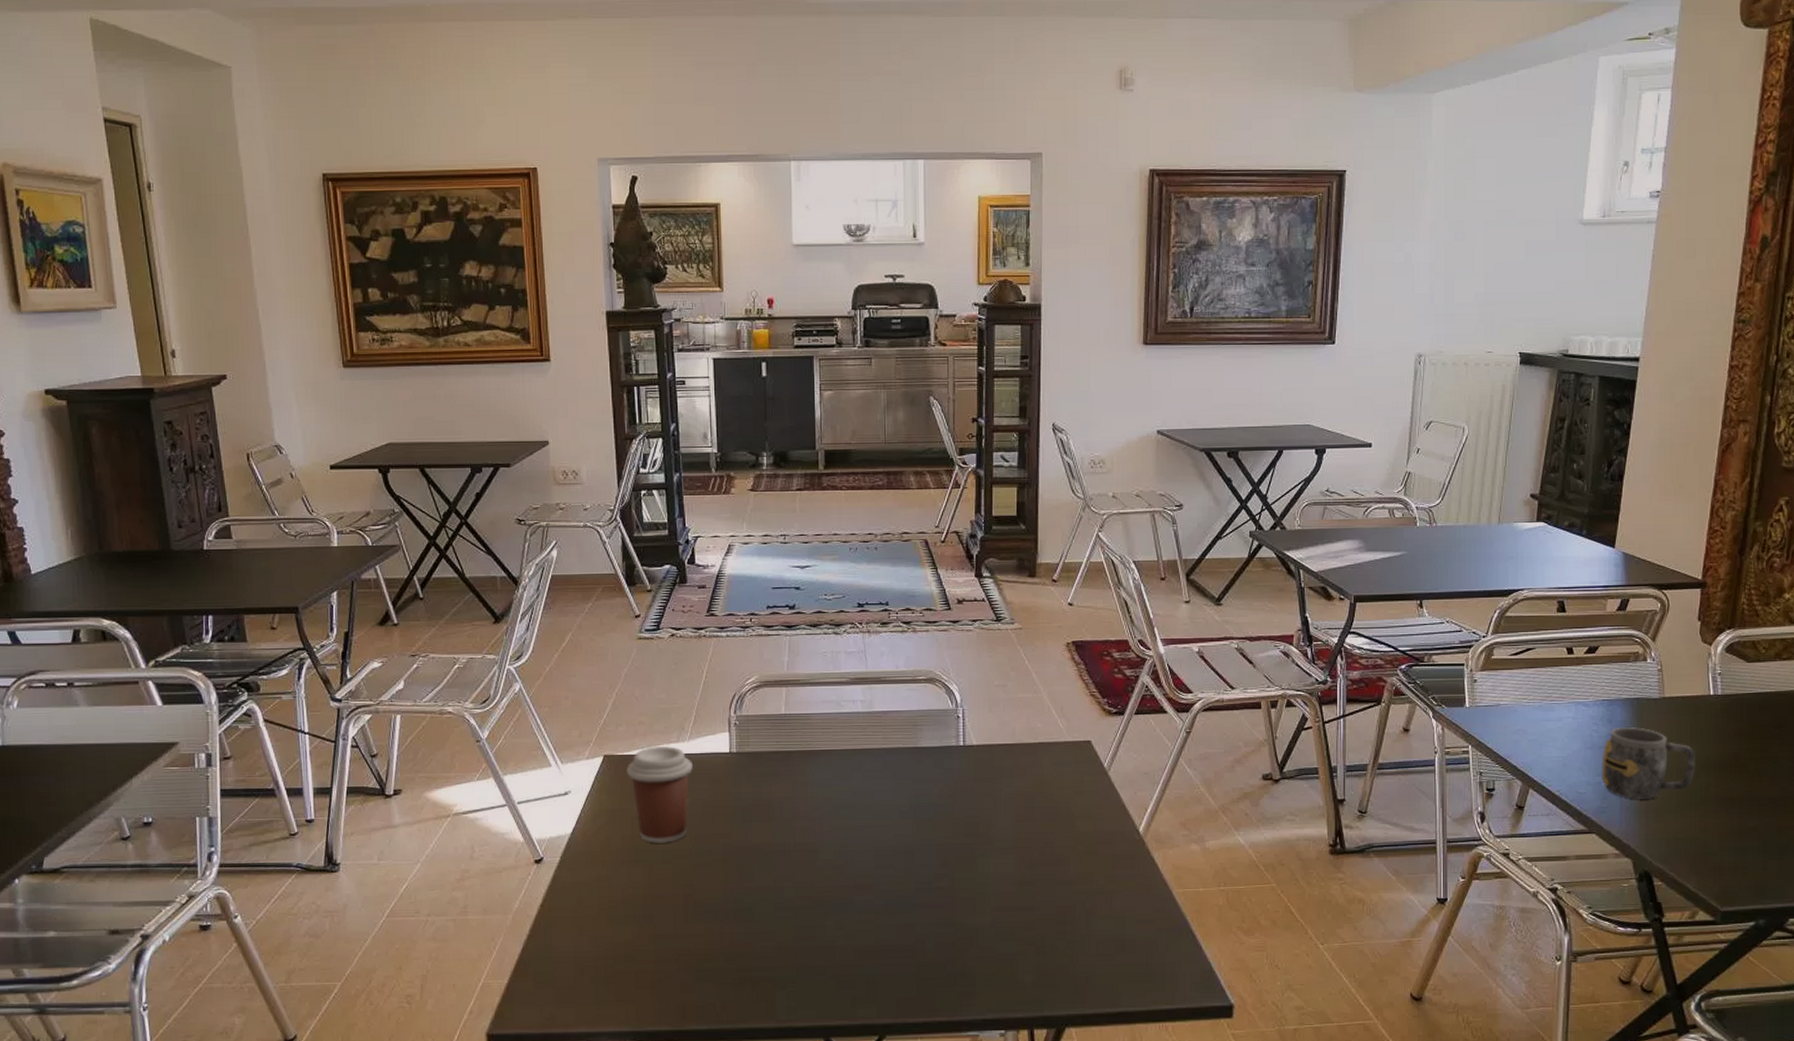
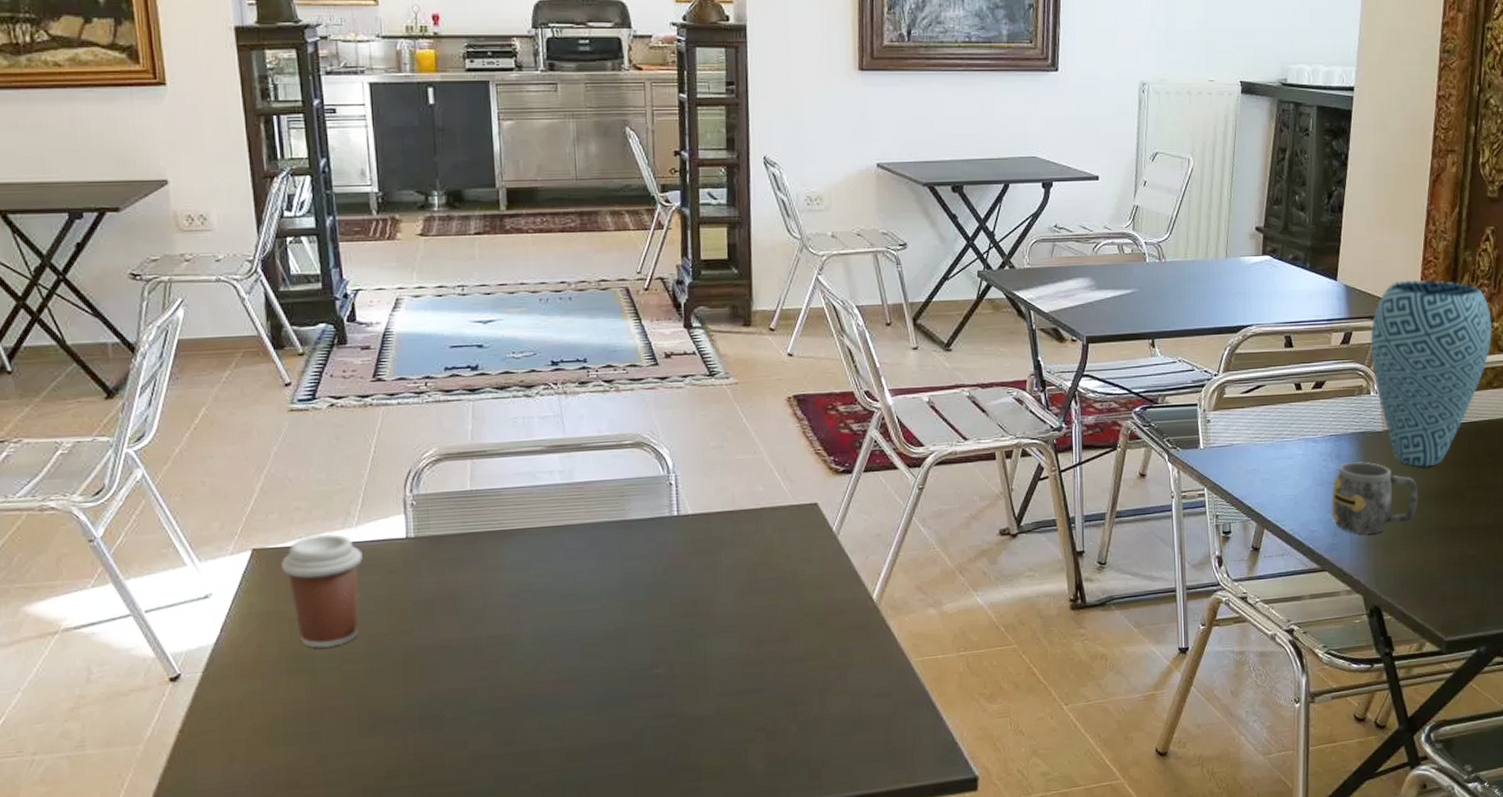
vase: none [1649,548,1784,736] -> present [1370,279,1493,467]

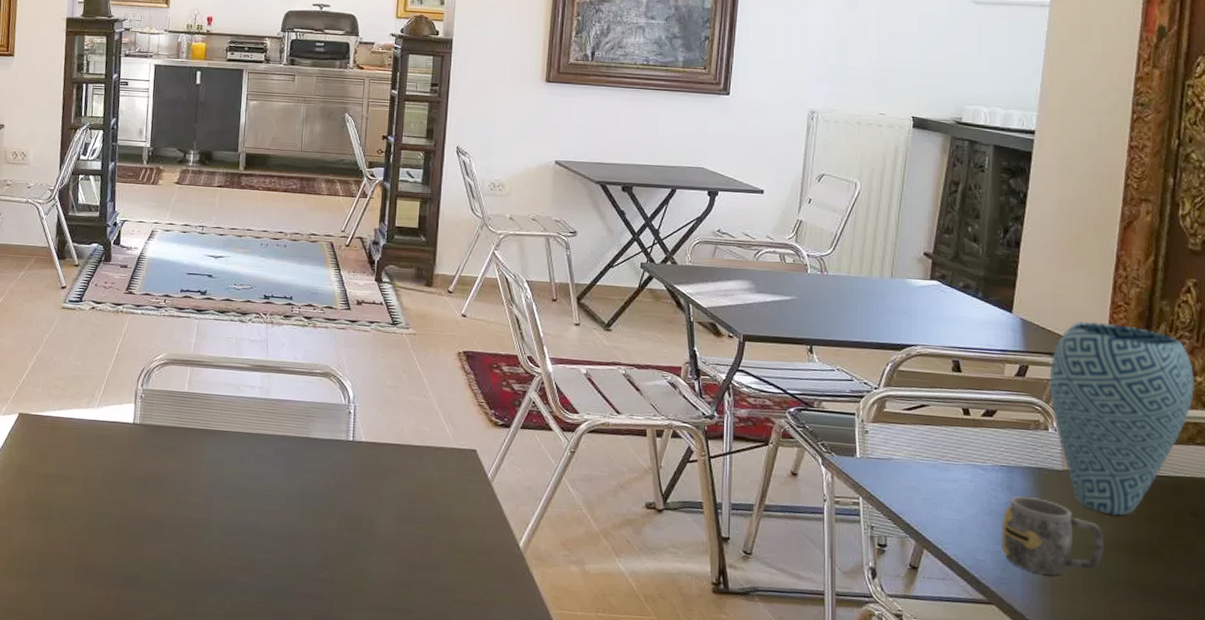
coffee cup: present [281,533,363,648] -> none [38,409,99,503]

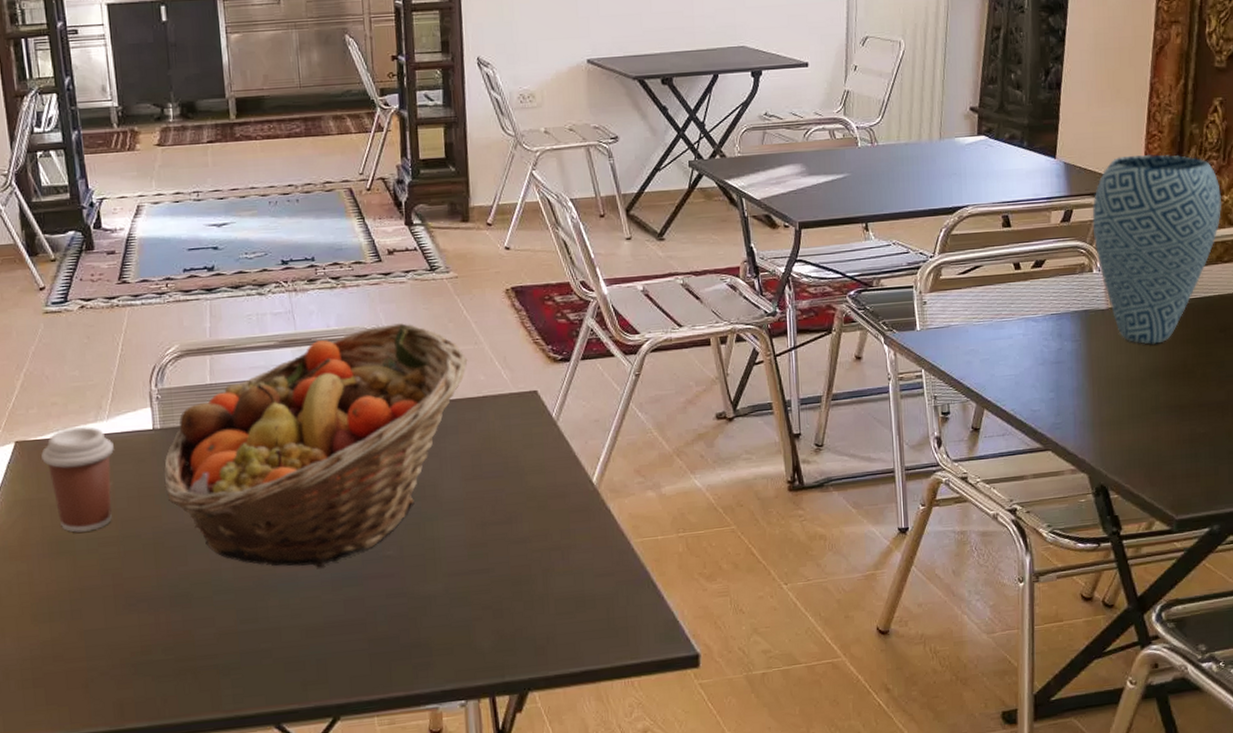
coffee cup: none [38,409,99,503] -> present [41,426,114,533]
fruit basket: none [135,366,416,577] -> present [163,322,468,568]
mug: present [1001,495,1105,575] -> none [1053,340,1146,413]

